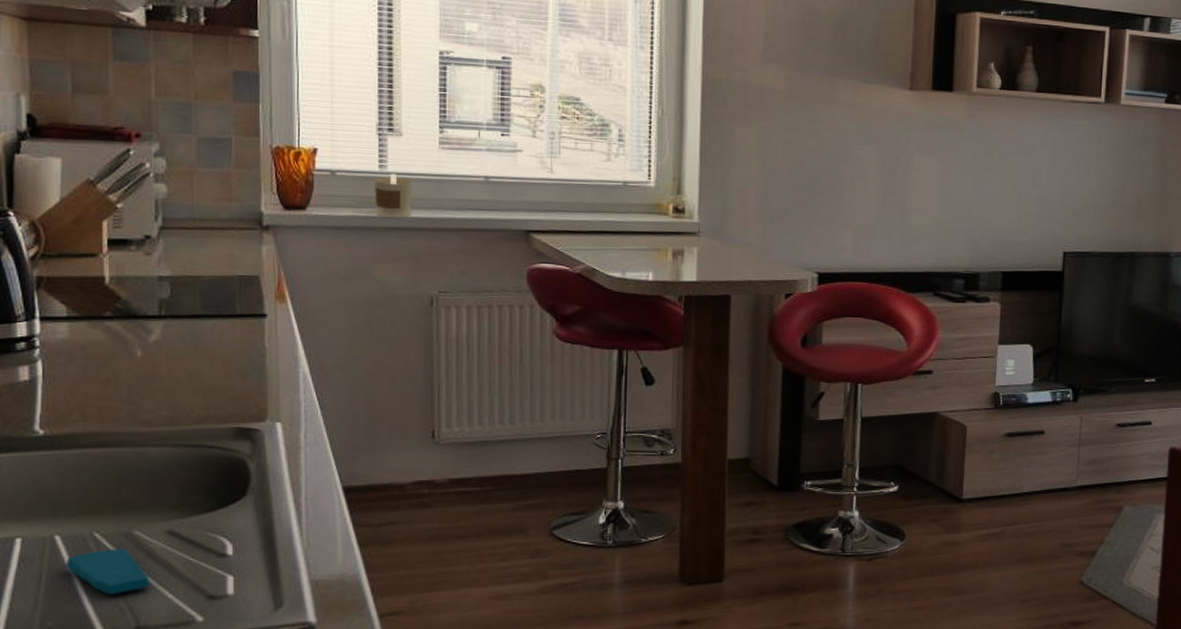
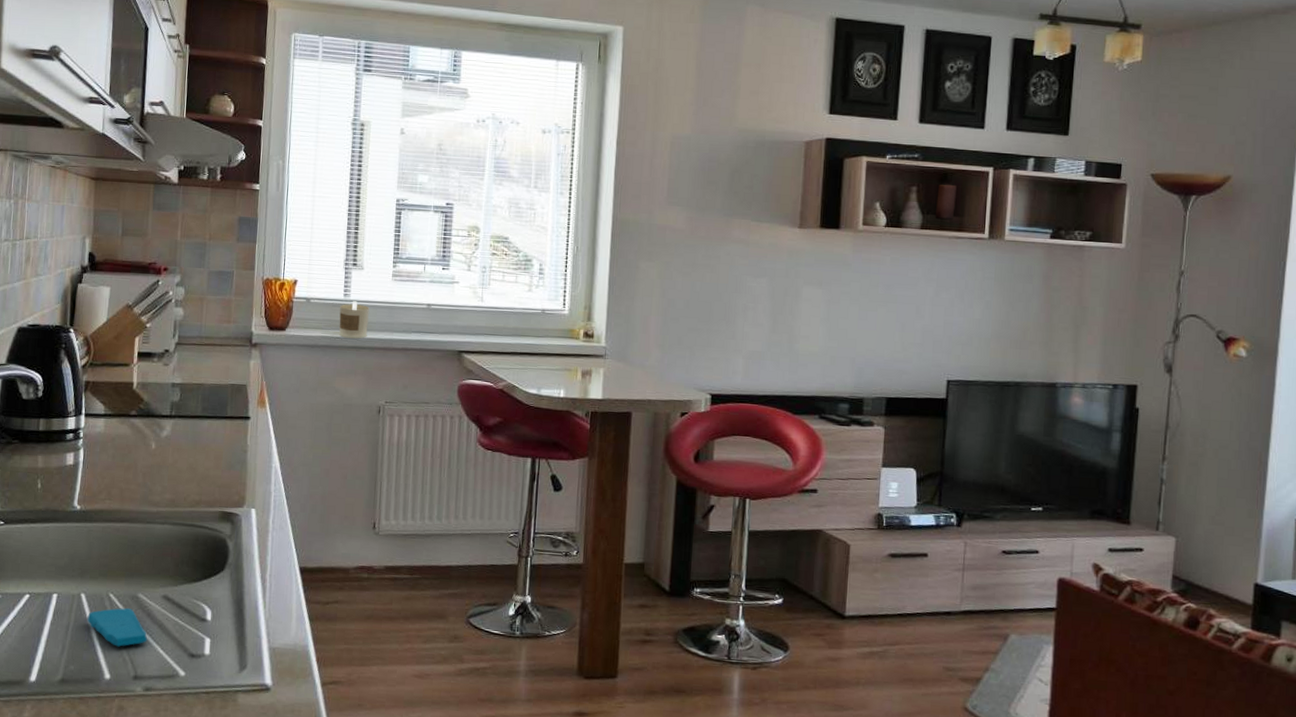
candle: none [1052,44,1073,83] -> present [935,184,957,220]

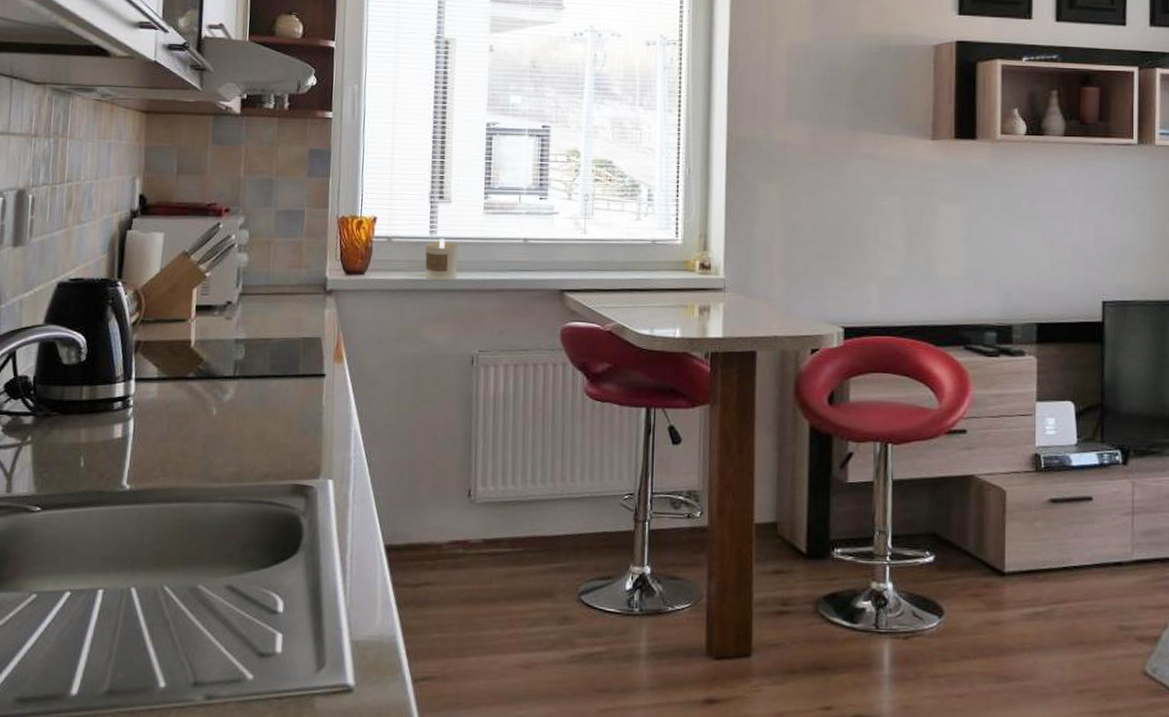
sponge: present [87,607,148,647] -> none [138,602,209,649]

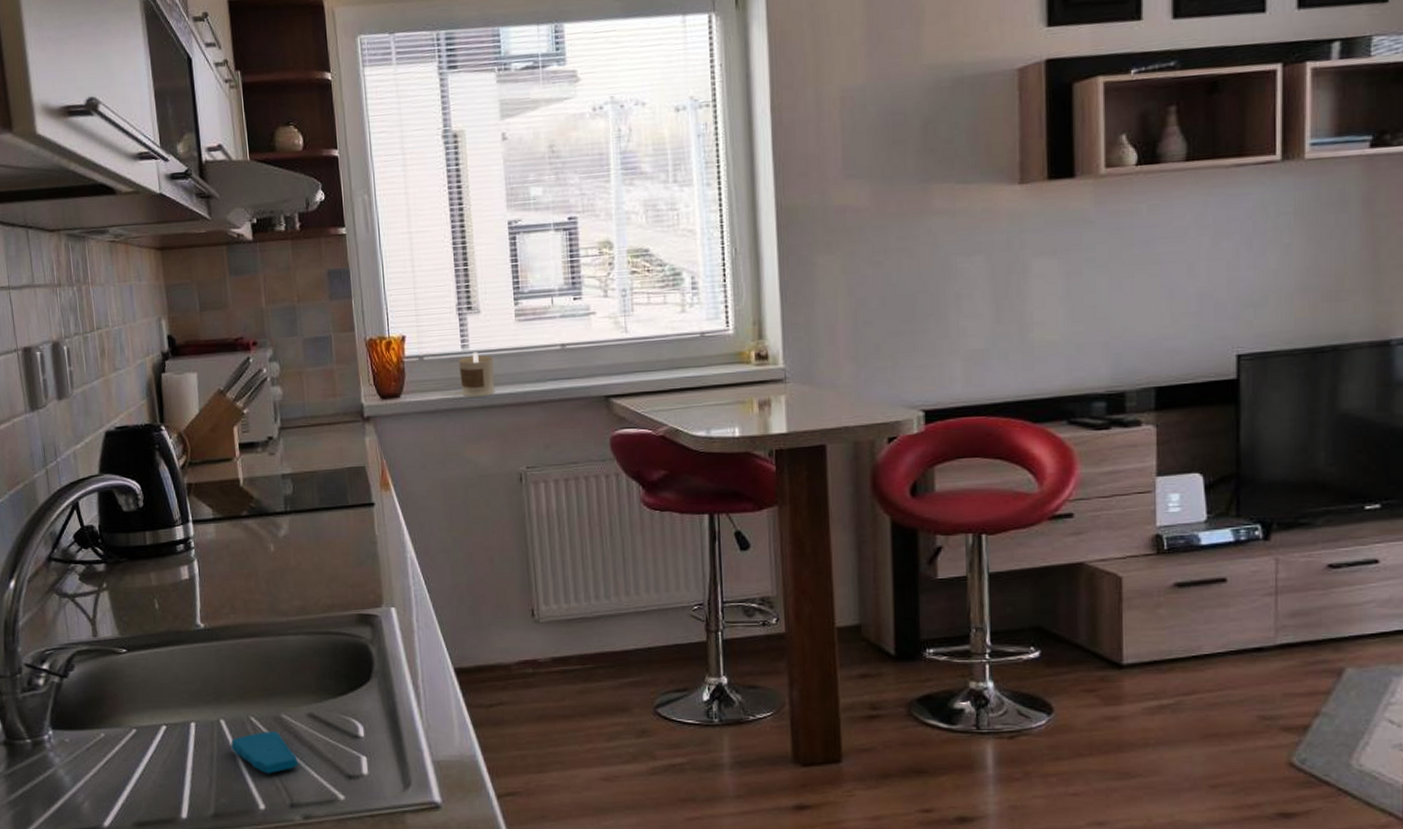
sponge: none [138,602,209,649] -> present [231,730,299,774]
candle: present [1079,86,1100,126] -> none [1205,95,1232,145]

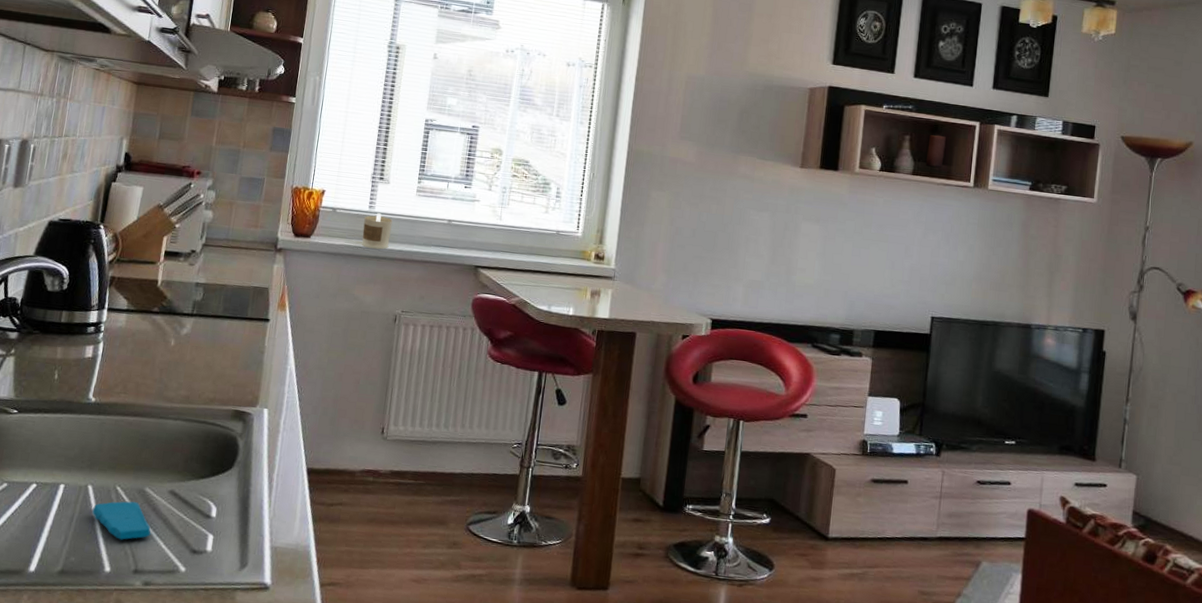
candle: none [1205,95,1232,145] -> present [926,135,946,169]

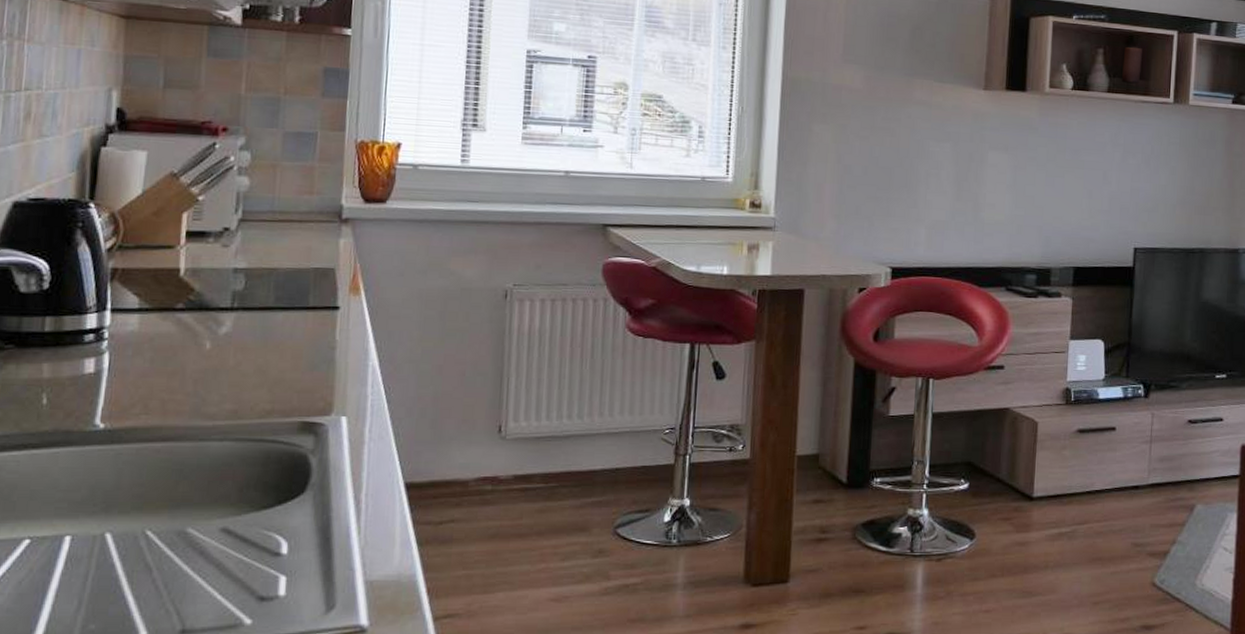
sponge: present [92,501,151,540] -> none [114,546,200,596]
candle: present [361,213,393,250] -> none [454,168,493,212]

